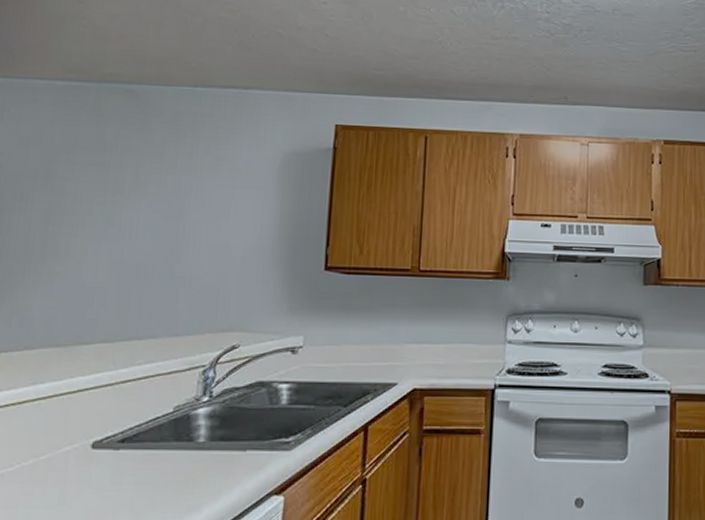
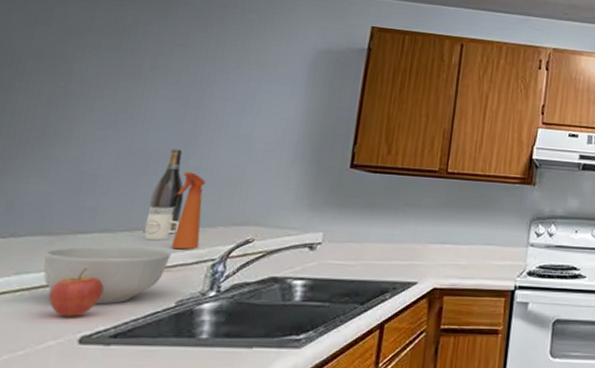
bowl: none [55,355,166,411] -> present [43,246,171,305]
fruit: none [62,377,109,424] -> present [48,268,104,318]
mug: none [139,322,172,349] -> present [143,213,181,241]
wine bottle: none [141,259,173,340] -> present [147,149,185,231]
spray bottle: none [165,281,192,357] -> present [171,172,207,250]

